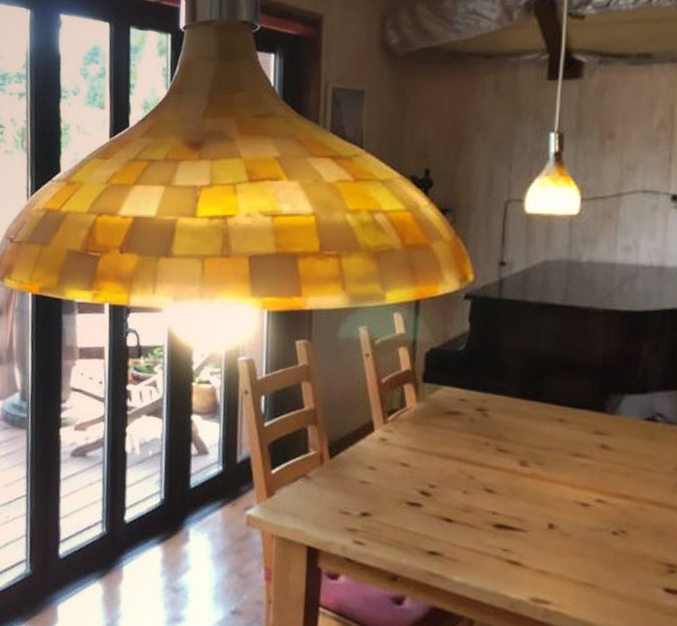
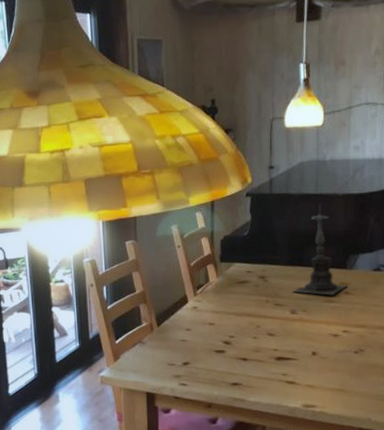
candle holder: none [524,320,605,447] -> present [292,204,347,295]

